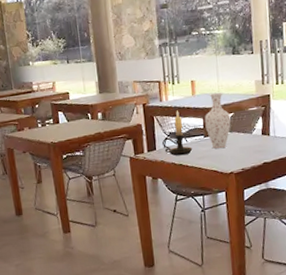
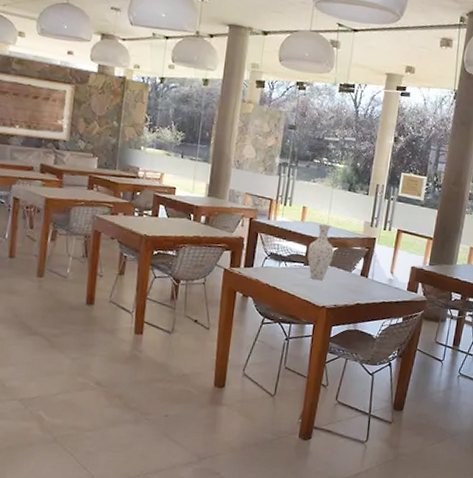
candle holder: present [162,110,193,156] -> none [261,232,290,279]

